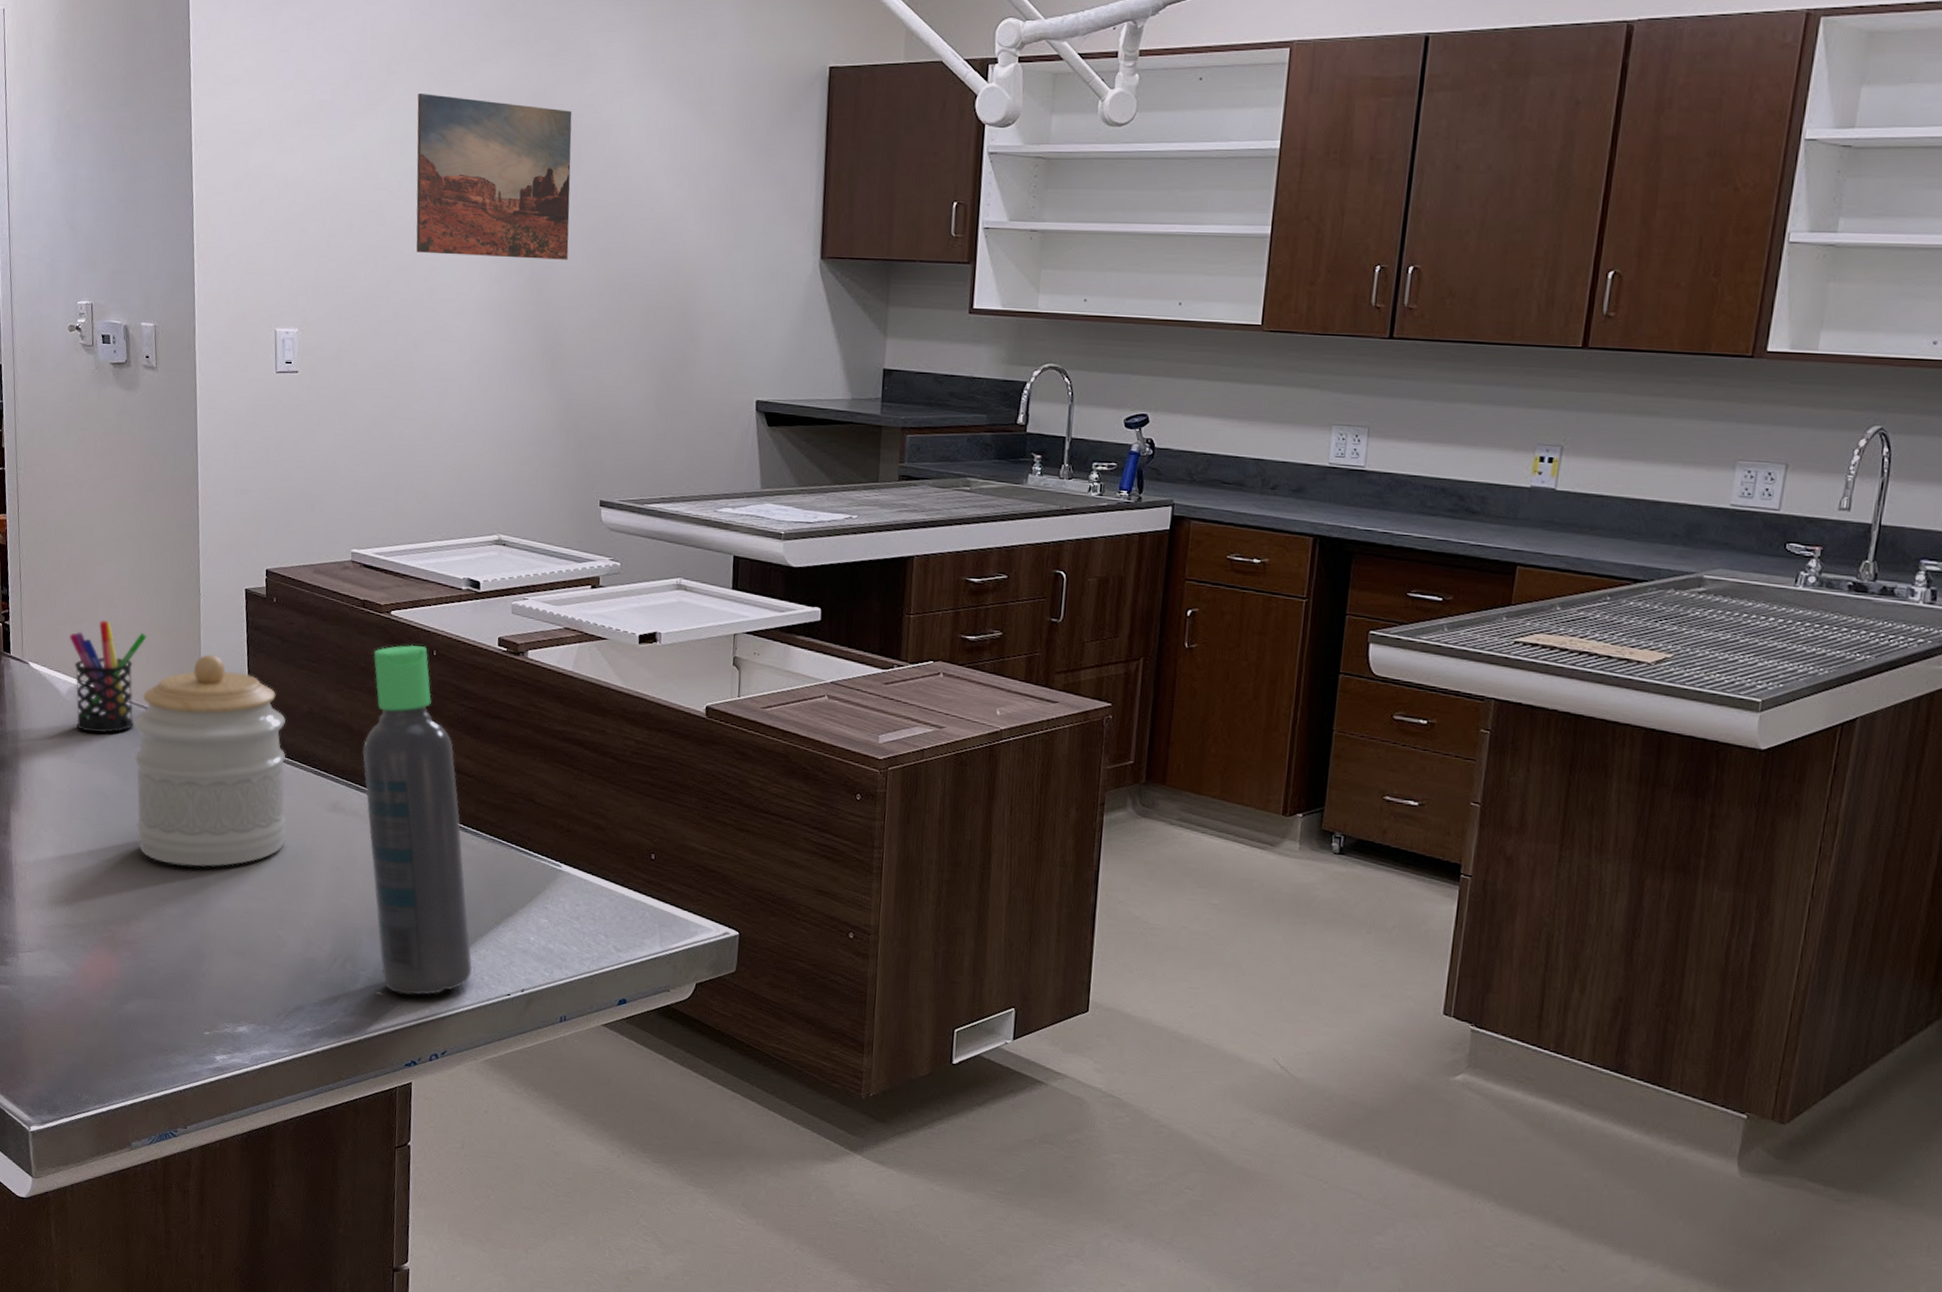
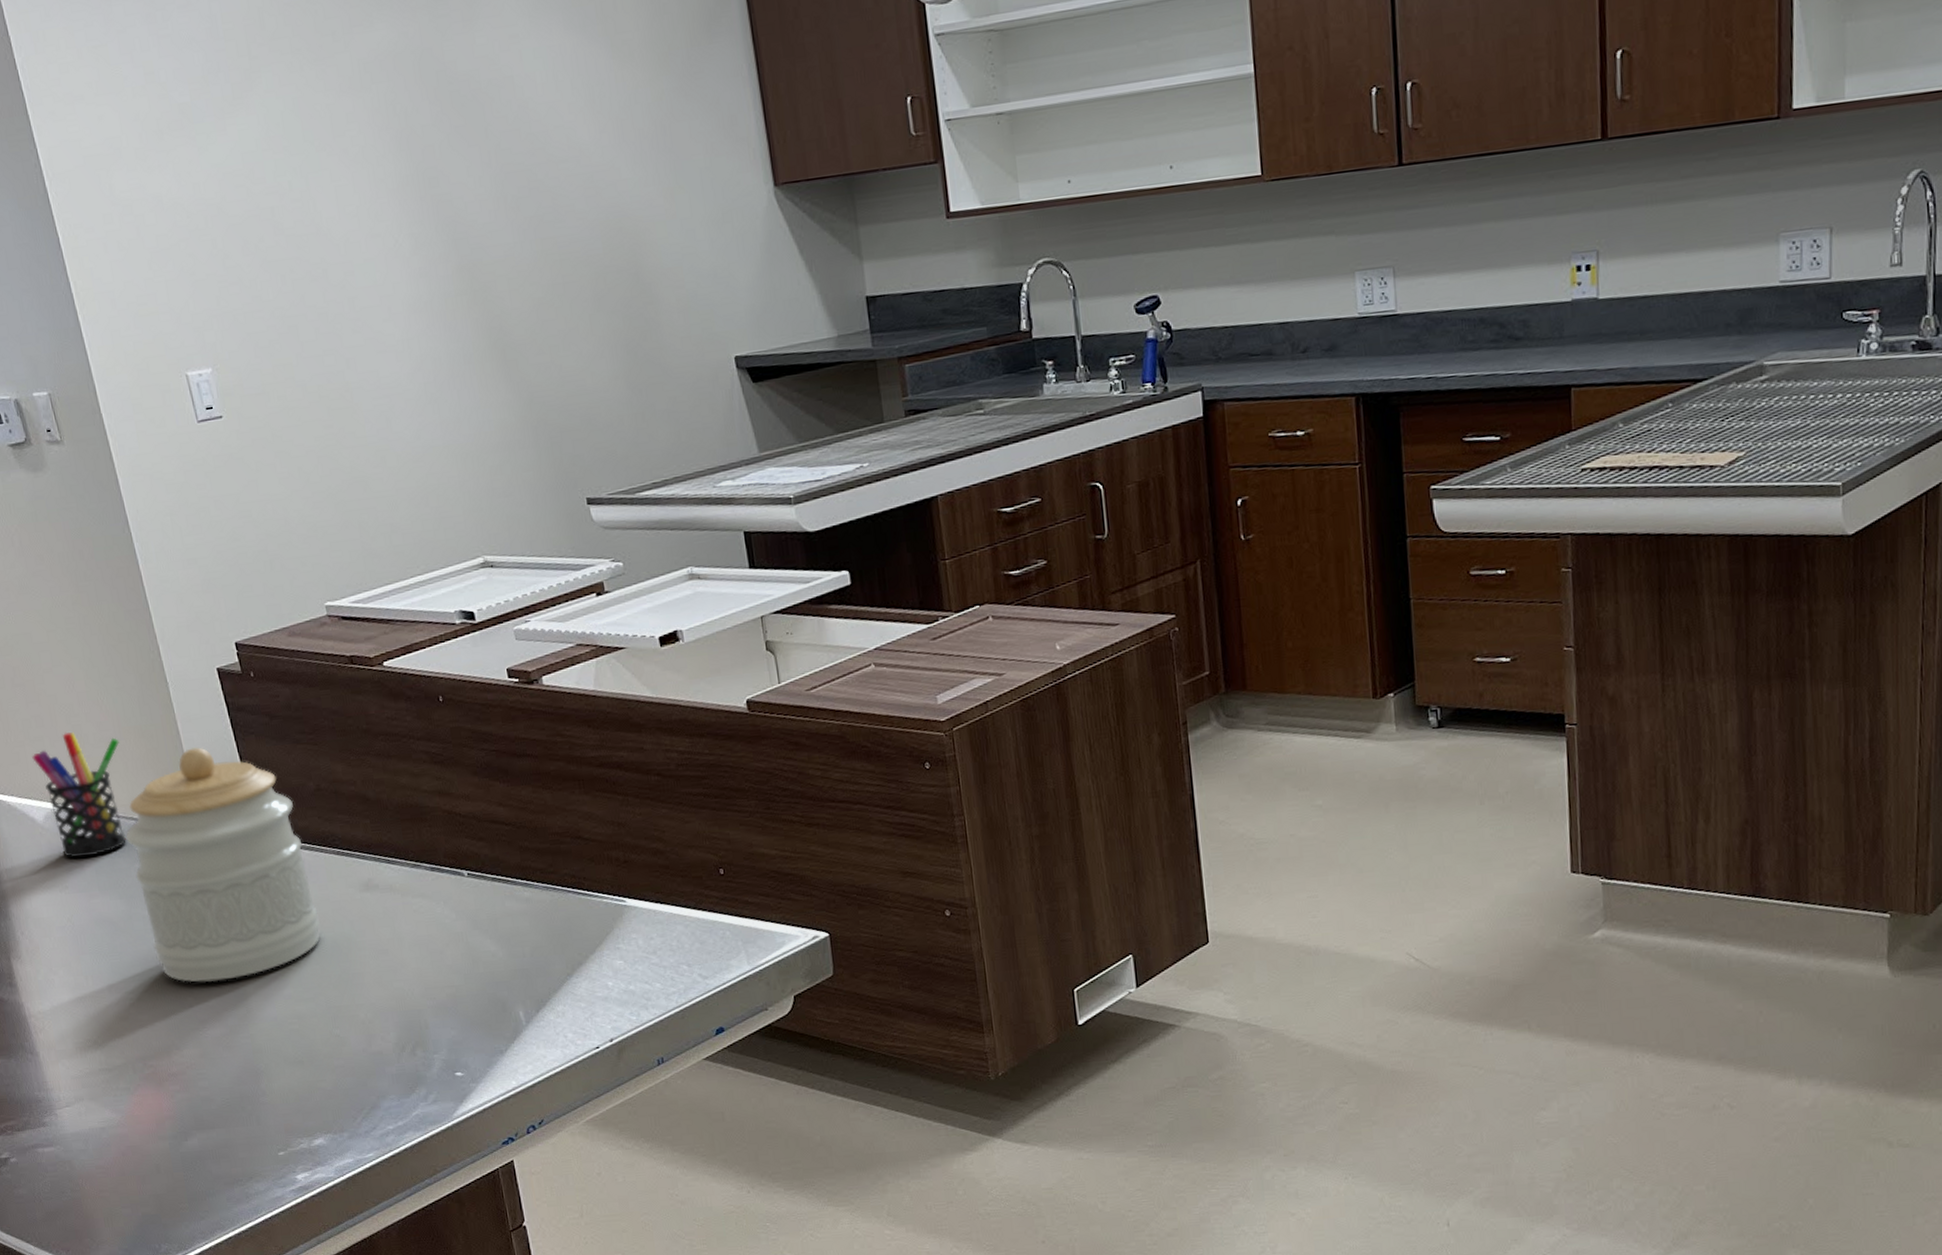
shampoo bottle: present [363,644,473,996] -> none [374,694,554,1071]
wall art: present [416,94,572,260] -> none [289,66,496,258]

